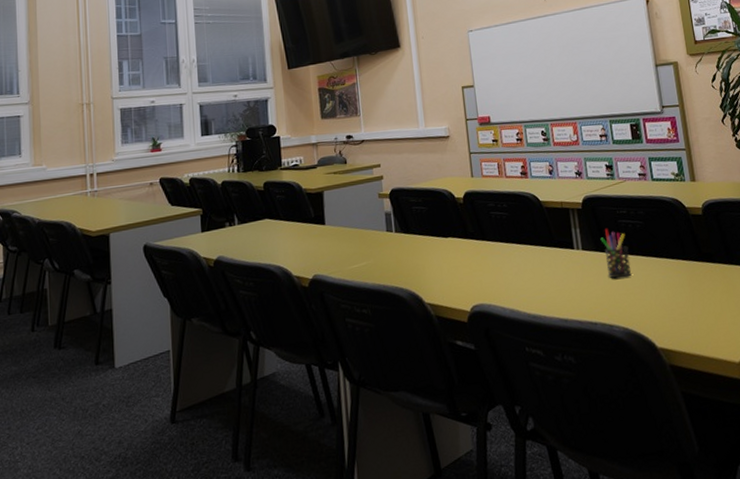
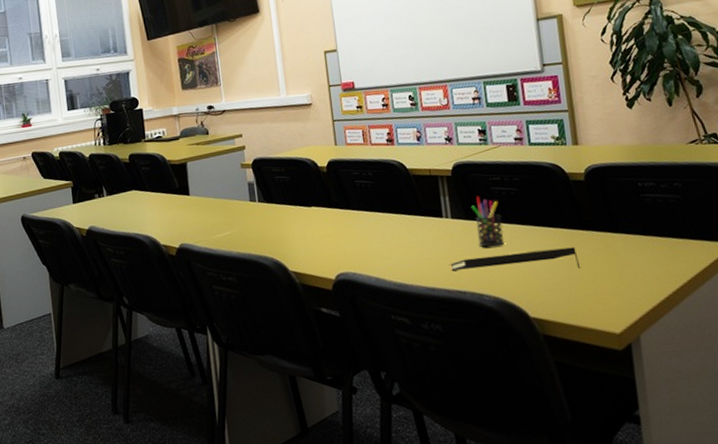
notepad: none [580,278,702,302] -> present [449,247,581,271]

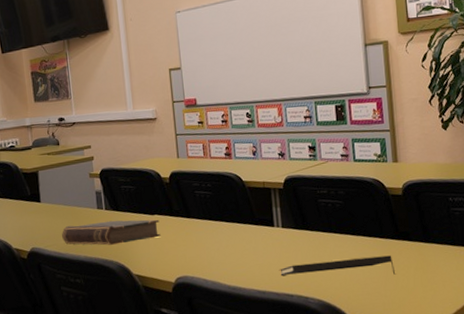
book: none [212,211,319,240] -> present [62,219,161,246]
pen holder: present [471,196,505,248] -> none [300,207,329,255]

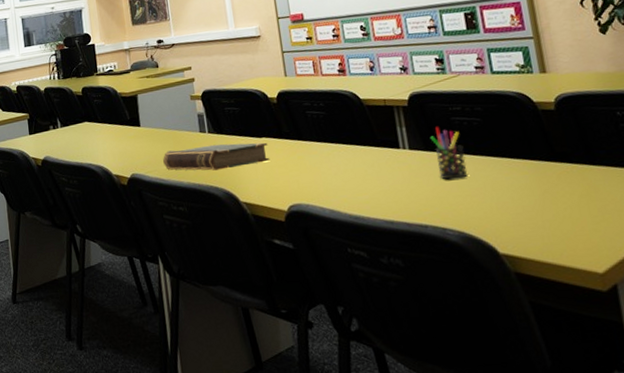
notepad: present [279,255,396,276] -> none [408,180,555,203]
pen holder: none [300,207,329,255] -> present [430,126,468,180]

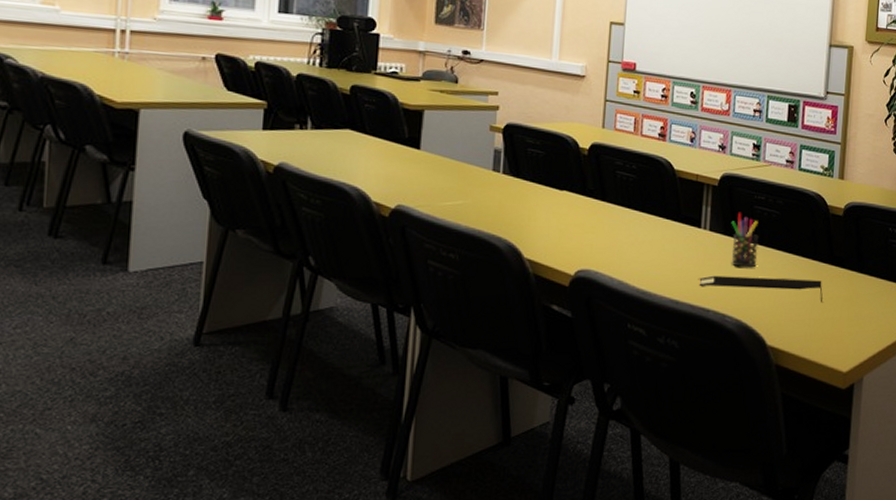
book: present [163,142,270,171] -> none [441,185,568,219]
notepad: none [408,180,555,203] -> present [698,275,823,303]

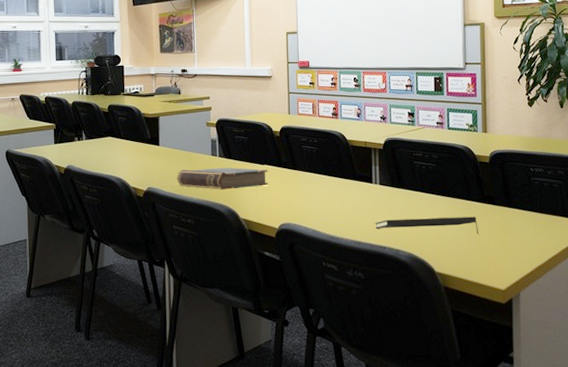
book: none [441,185,568,219] -> present [177,167,269,190]
pen holder: present [731,212,759,268] -> none [396,167,421,211]

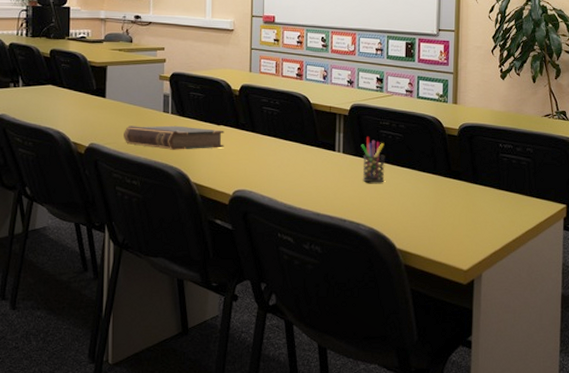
notepad: present [374,216,479,235] -> none [335,191,444,211]
pen holder: none [396,167,421,211] -> present [361,136,385,183]

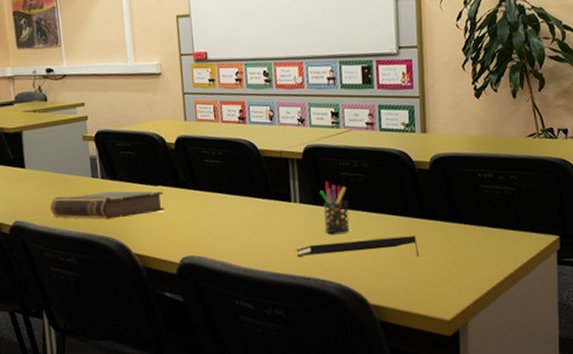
notepad: none [335,191,444,211] -> present [295,235,420,257]

